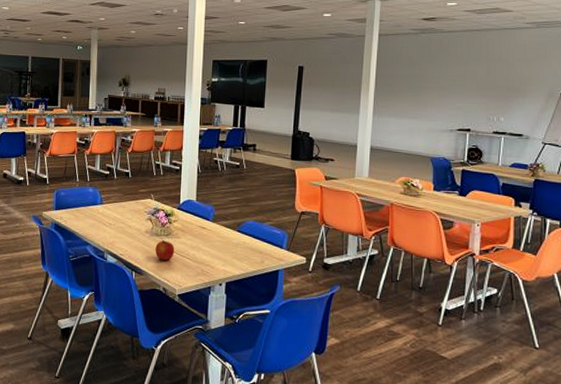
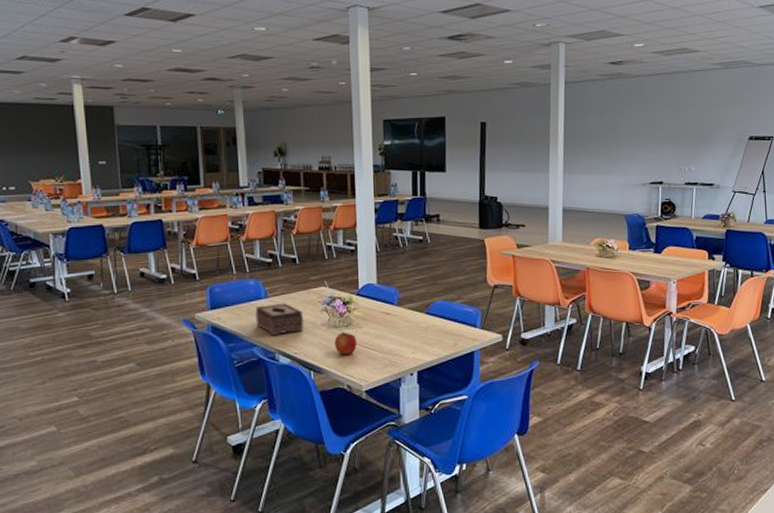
tissue box: none [91,210,131,237] -> present [255,303,304,335]

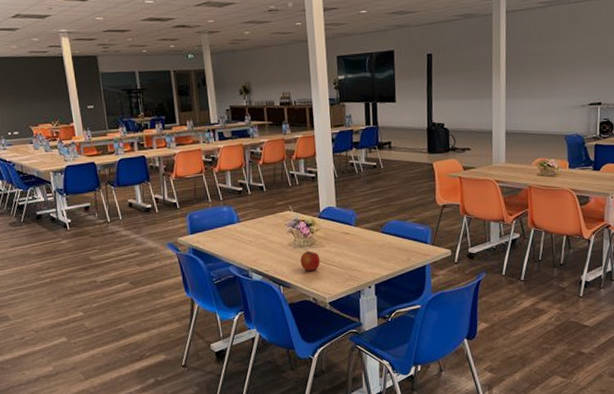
tissue box: present [255,303,304,335] -> none [229,226,273,255]

